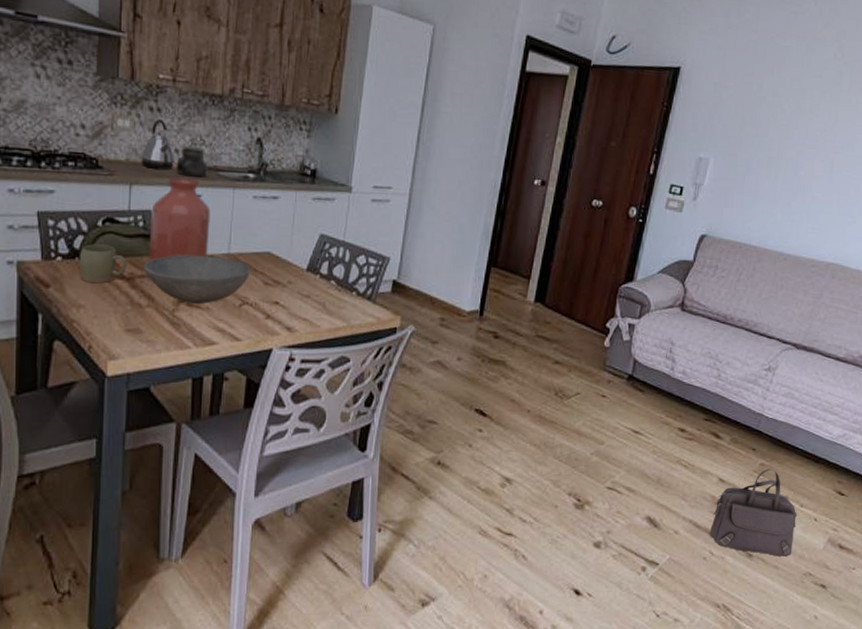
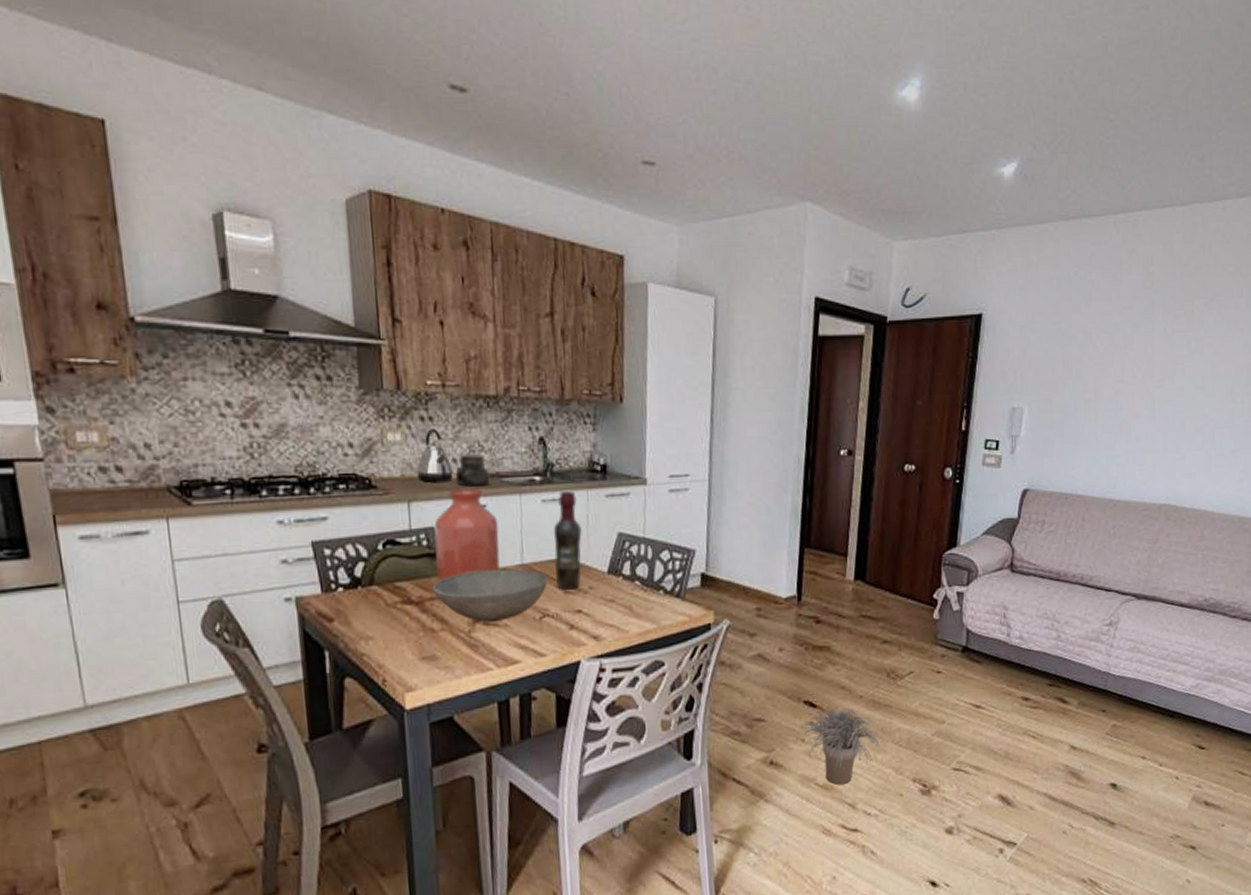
mug: present [79,244,128,284] -> none [362,569,415,612]
wine bottle: none [257,190,287,282] -> present [553,491,582,590]
potted plant: none [470,418,542,491] -> present [801,707,880,785]
handbag: present [709,468,797,557] -> none [1066,729,1157,822]

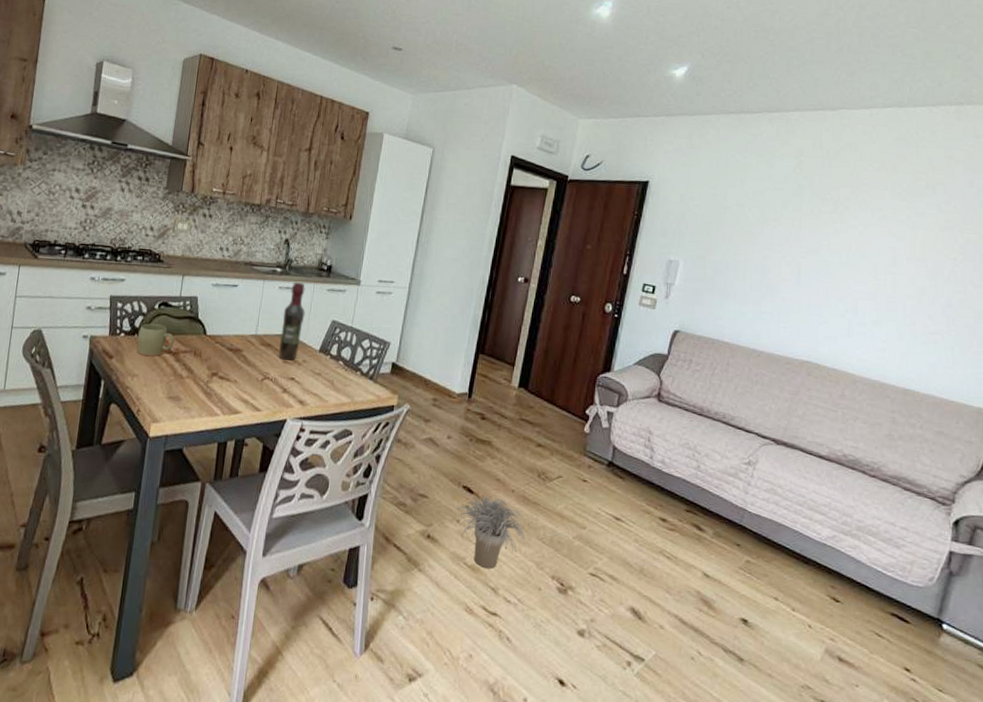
mug: none [362,569,415,612] -> present [137,323,175,357]
kettle: present [416,429,454,484] -> none [192,223,219,265]
bowl: present [432,568,548,622] -> none [187,334,273,378]
vase: present [434,488,500,581] -> none [191,270,244,339]
jar: present [455,453,490,488] -> none [219,244,245,272]

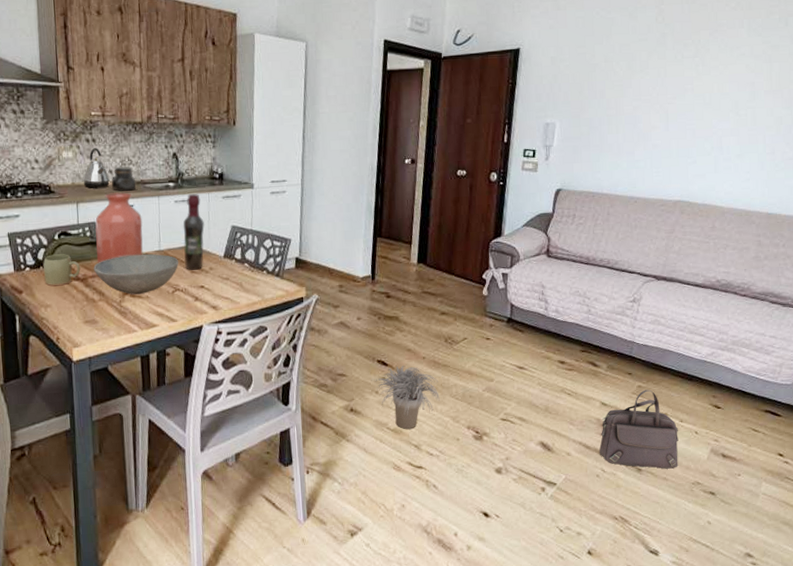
bowl: none [187,334,273,378] -> present [93,253,178,295]
vase: none [191,270,244,339] -> present [95,192,143,263]
kettle: none [192,223,219,265] -> present [83,148,110,189]
jar: none [219,244,245,272] -> present [111,166,136,192]
handbag: none [696,566,789,665] -> present [599,389,679,469]

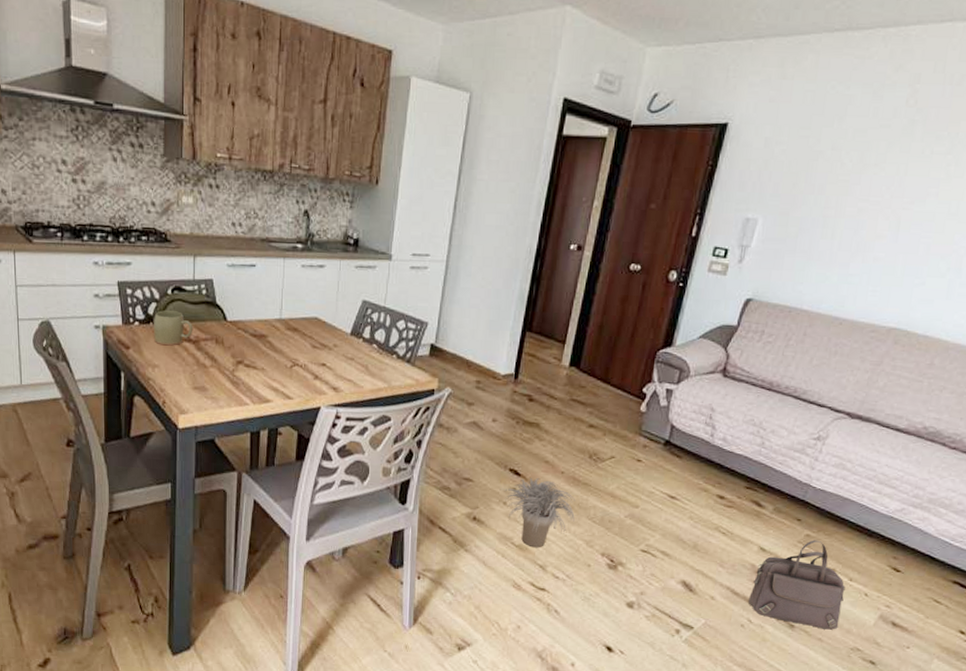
kettle: present [83,148,110,189] -> none [202,195,232,243]
bowl: present [93,253,178,295] -> none [207,320,300,366]
vase: present [95,192,143,263] -> none [211,248,264,326]
jar: present [111,166,136,192] -> none [233,219,261,250]
wine bottle: present [183,194,205,270] -> none [306,259,332,345]

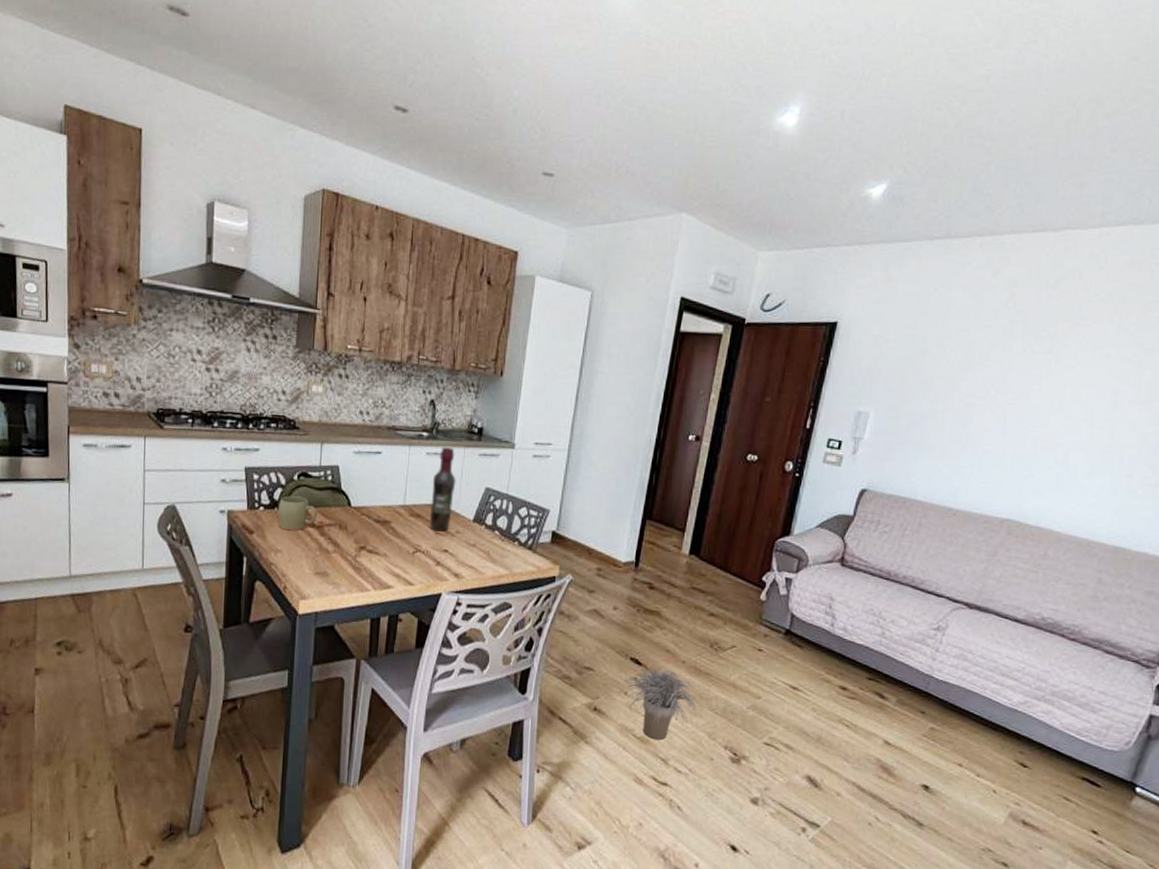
wine bottle: none [306,259,332,345] -> present [429,447,456,532]
handbag: present [747,540,845,630] -> none [874,733,973,829]

